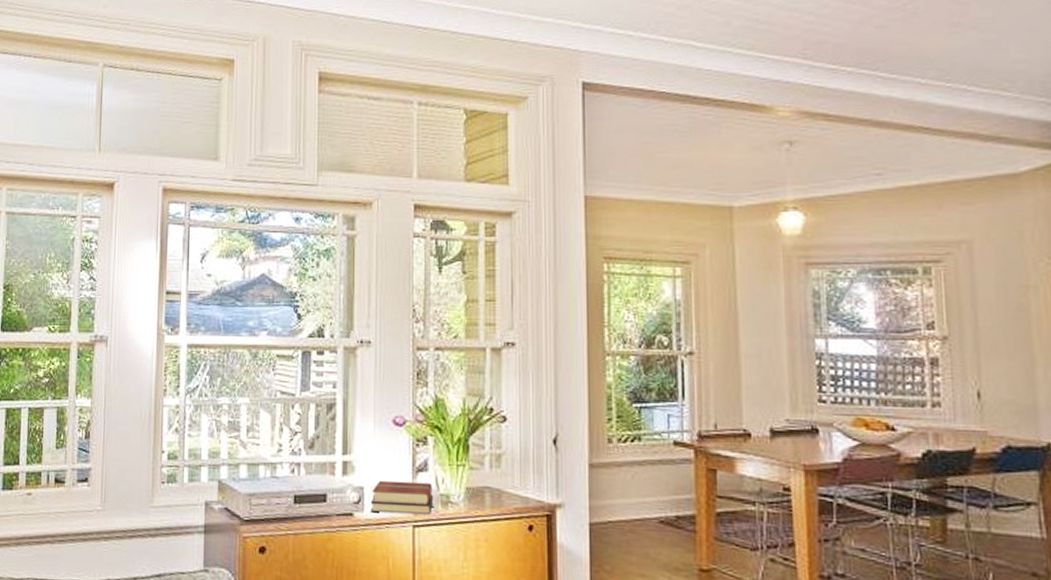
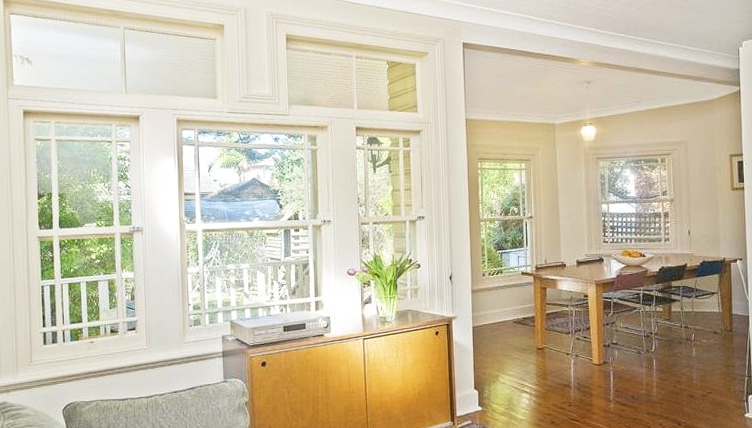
books: present [370,480,434,516] -> none [335,310,376,333]

